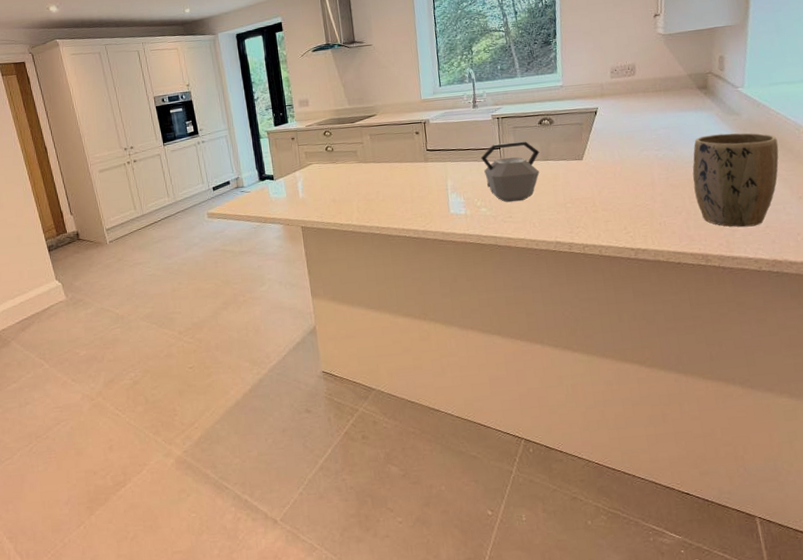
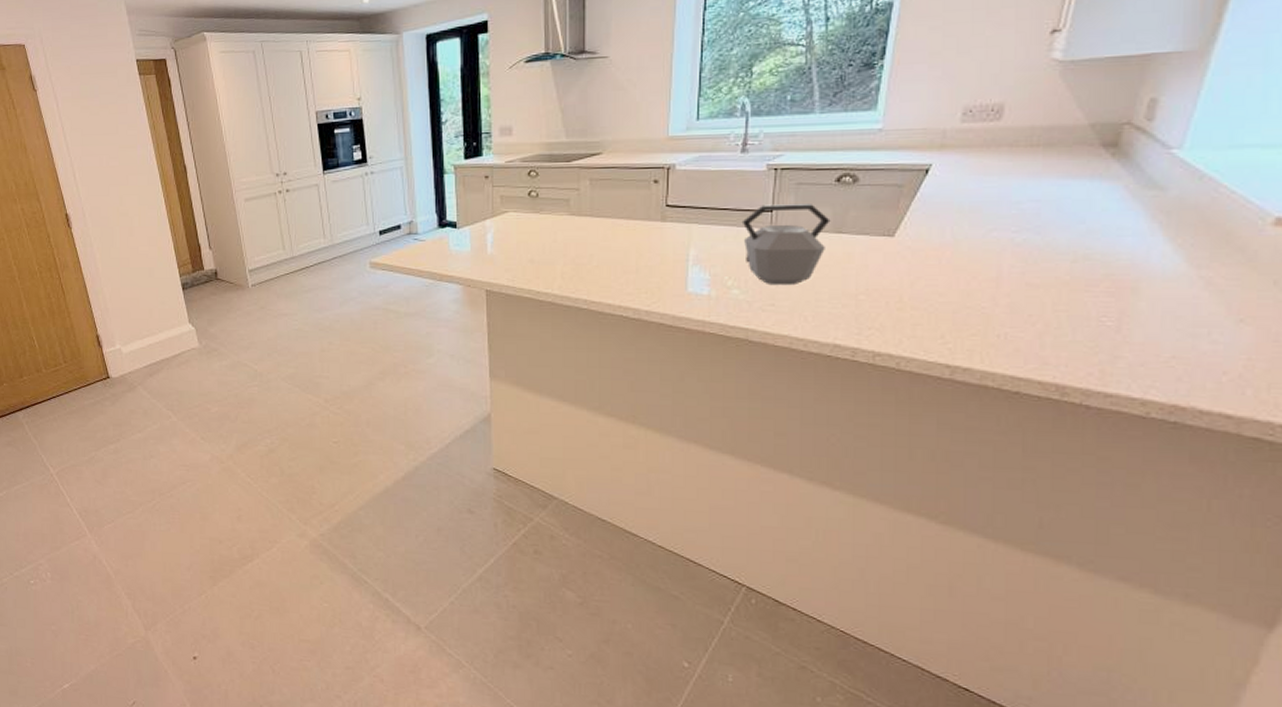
plant pot: present [692,132,779,227] -> none [1063,216,1222,354]

